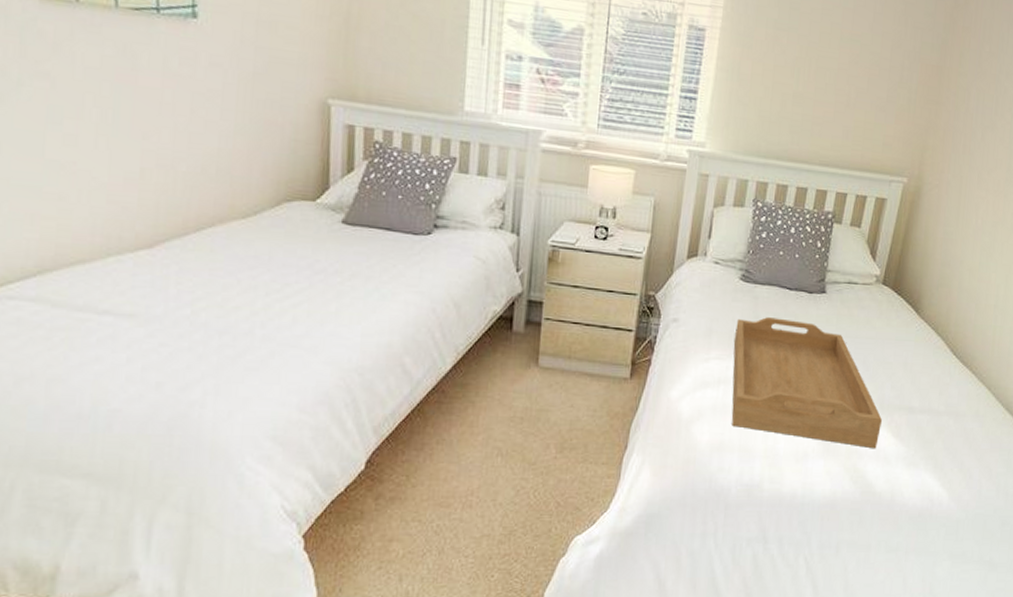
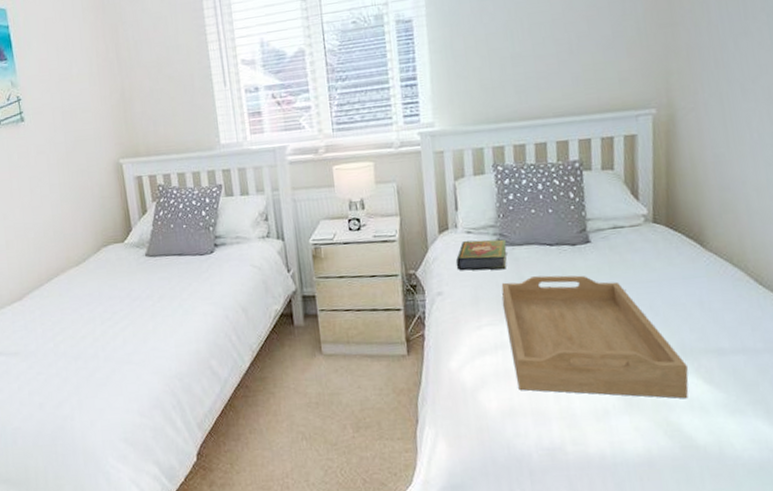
book: none [697,270,750,306] -> present [456,239,507,271]

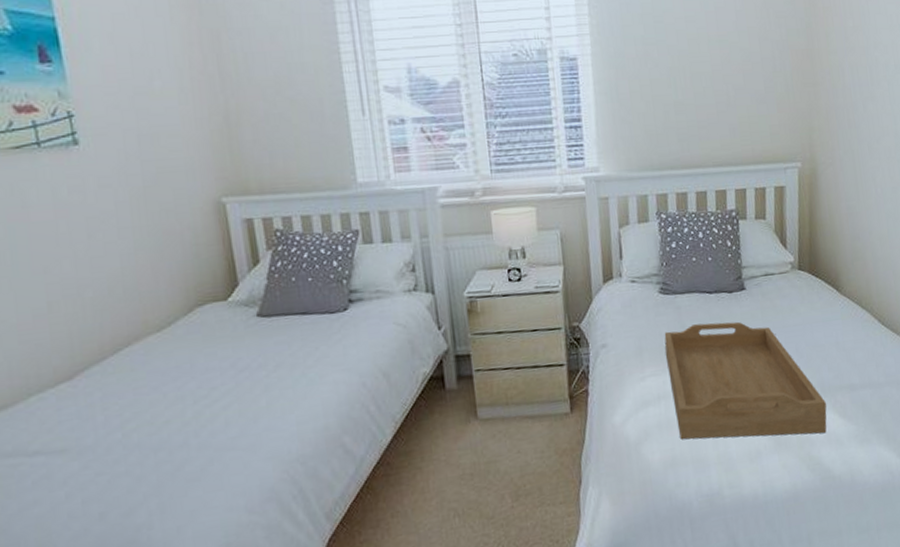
book: present [456,239,507,271] -> none [620,287,670,321]

